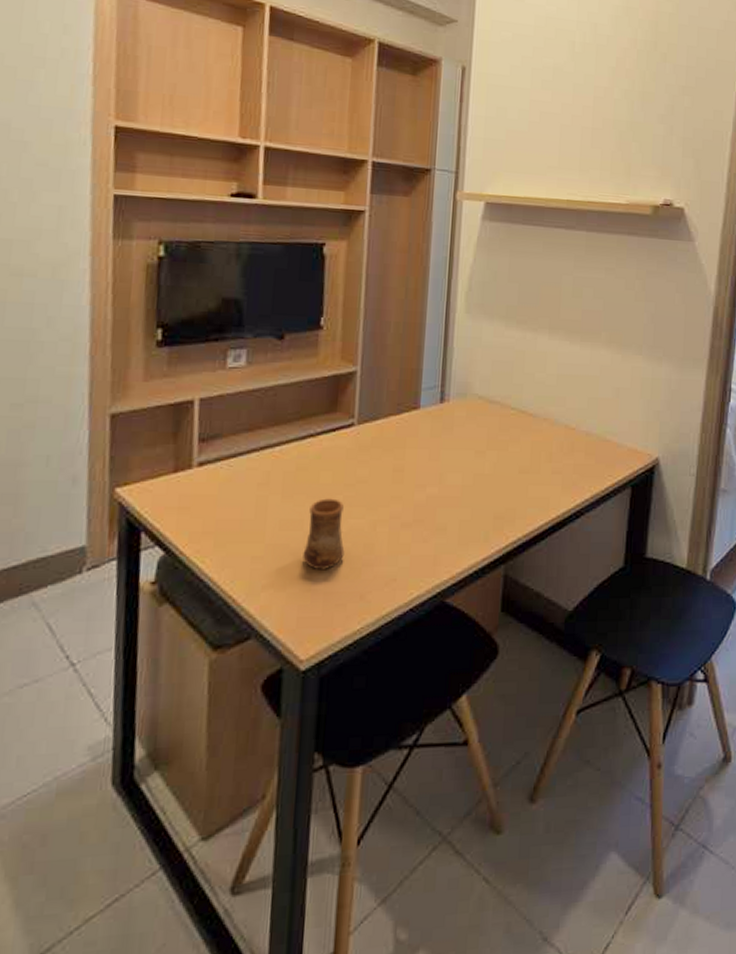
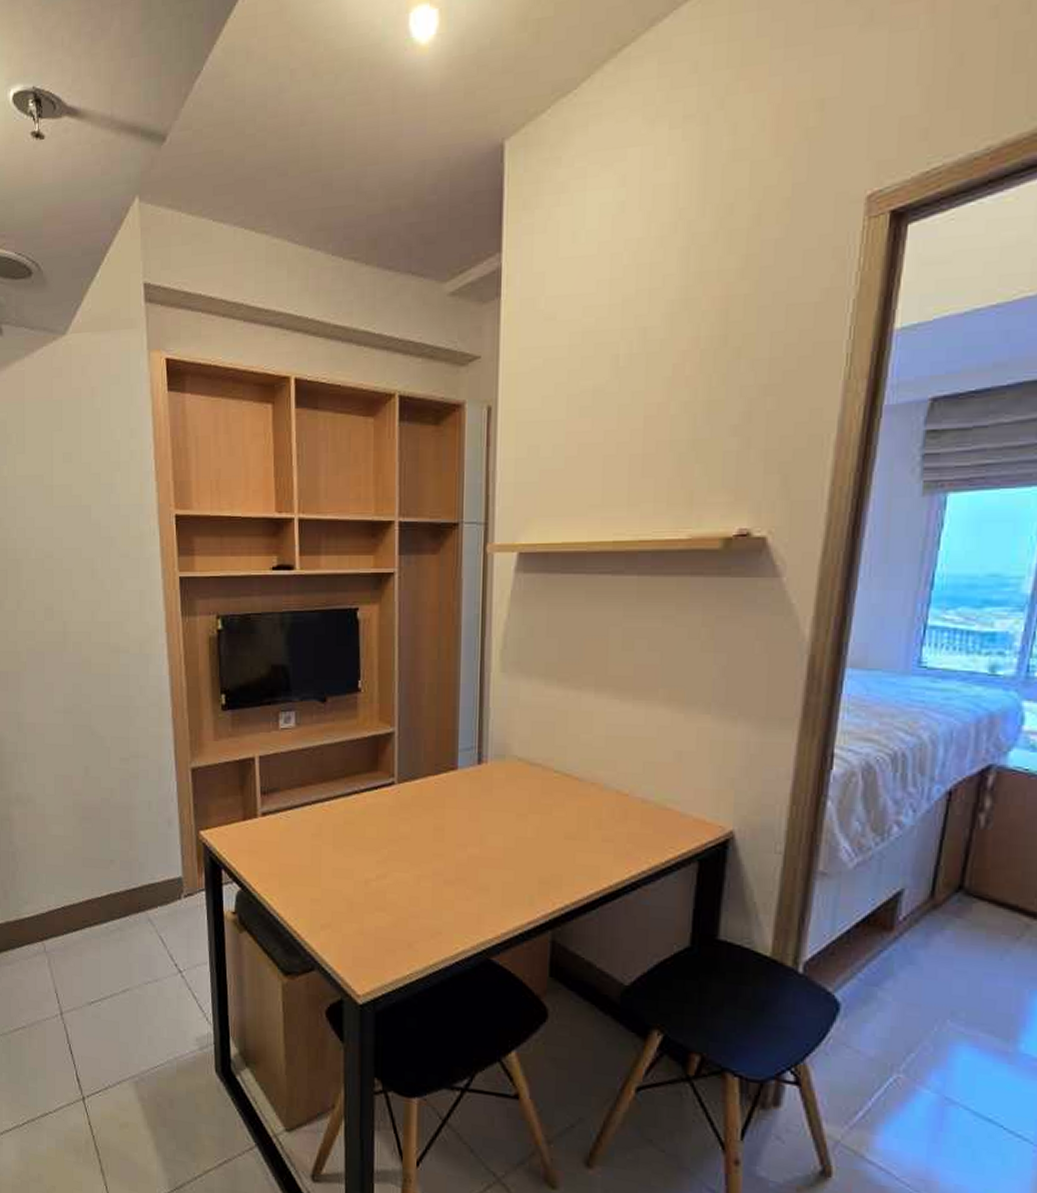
cup: present [303,498,345,569] -> none [355,851,392,917]

